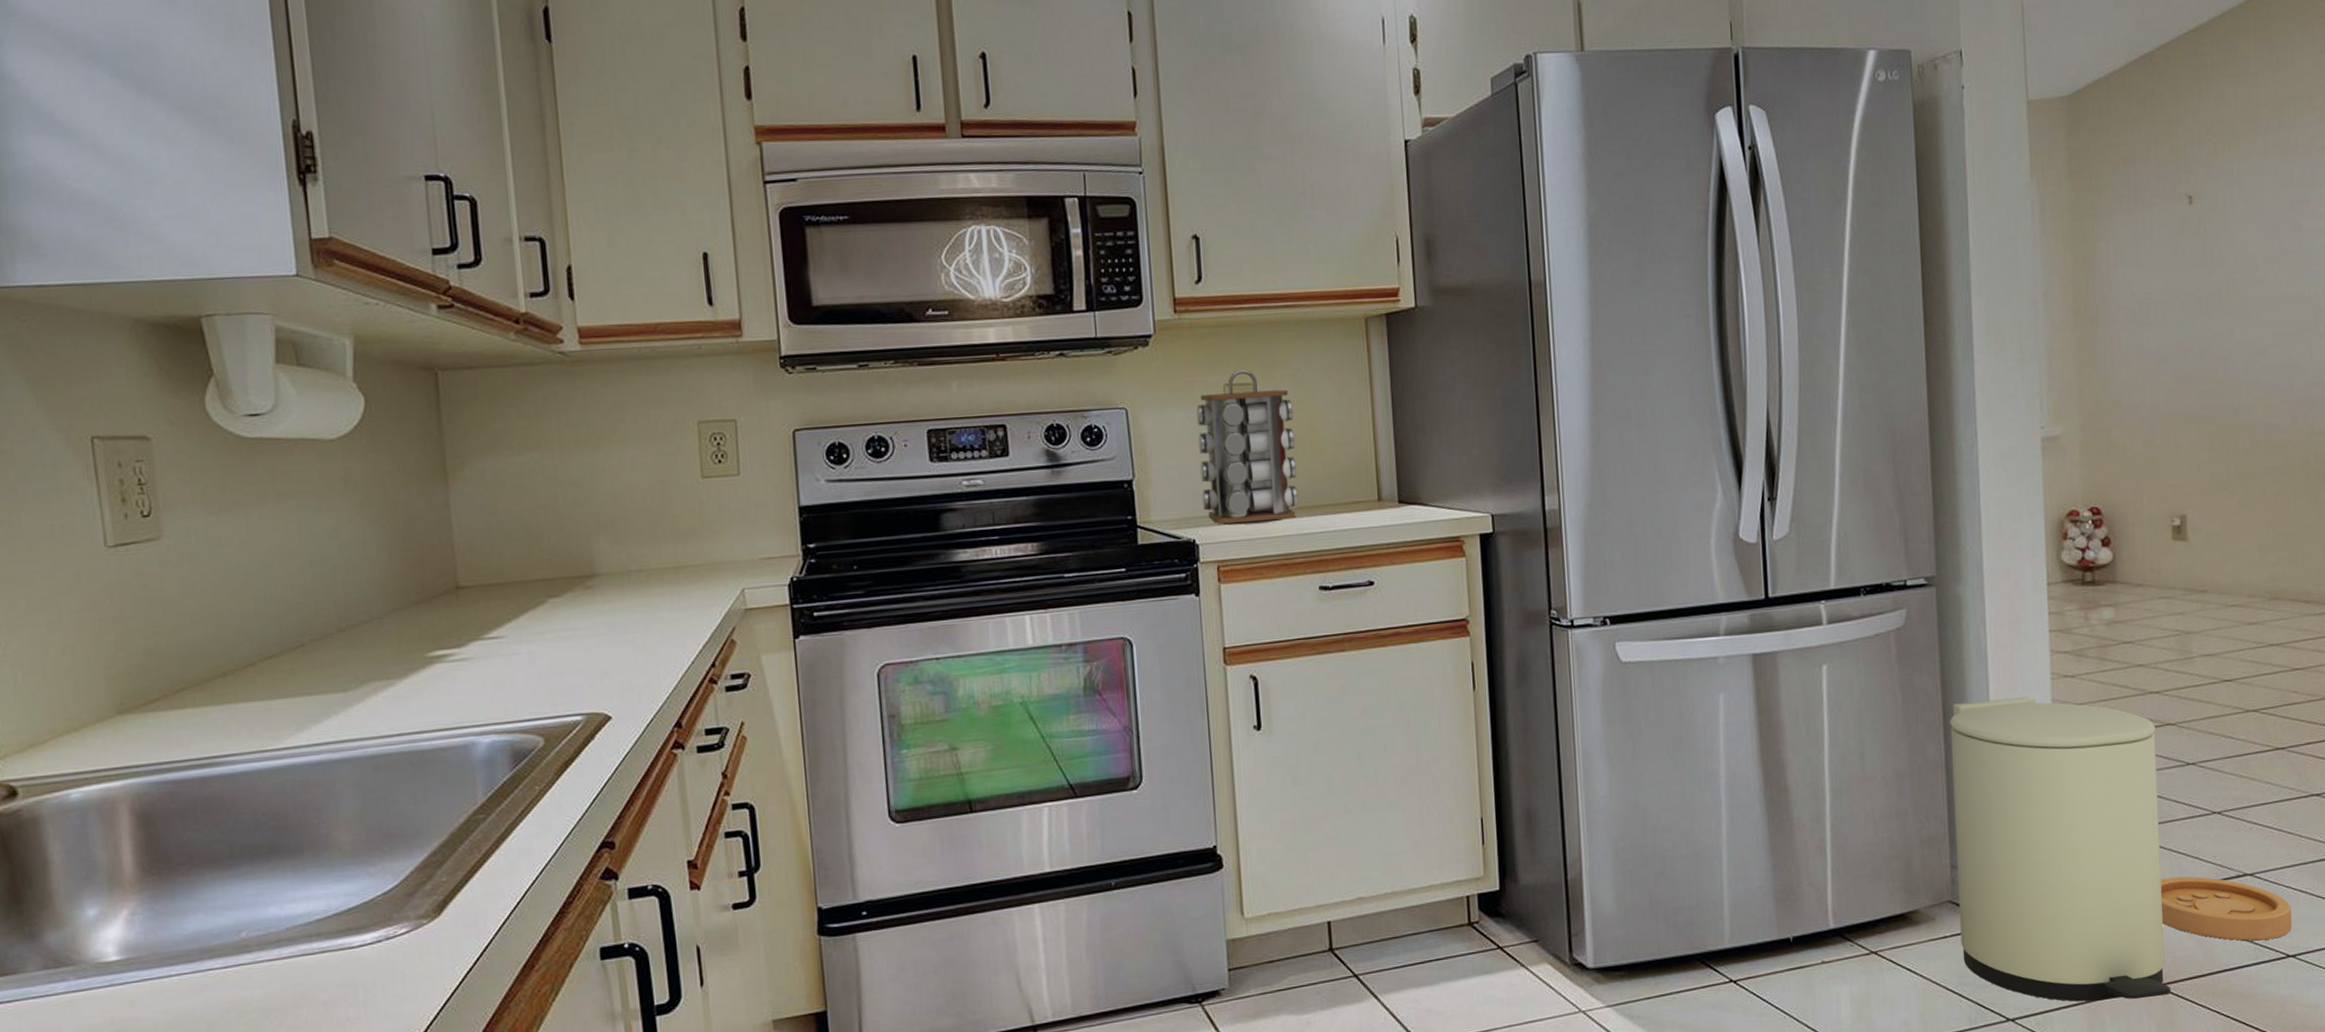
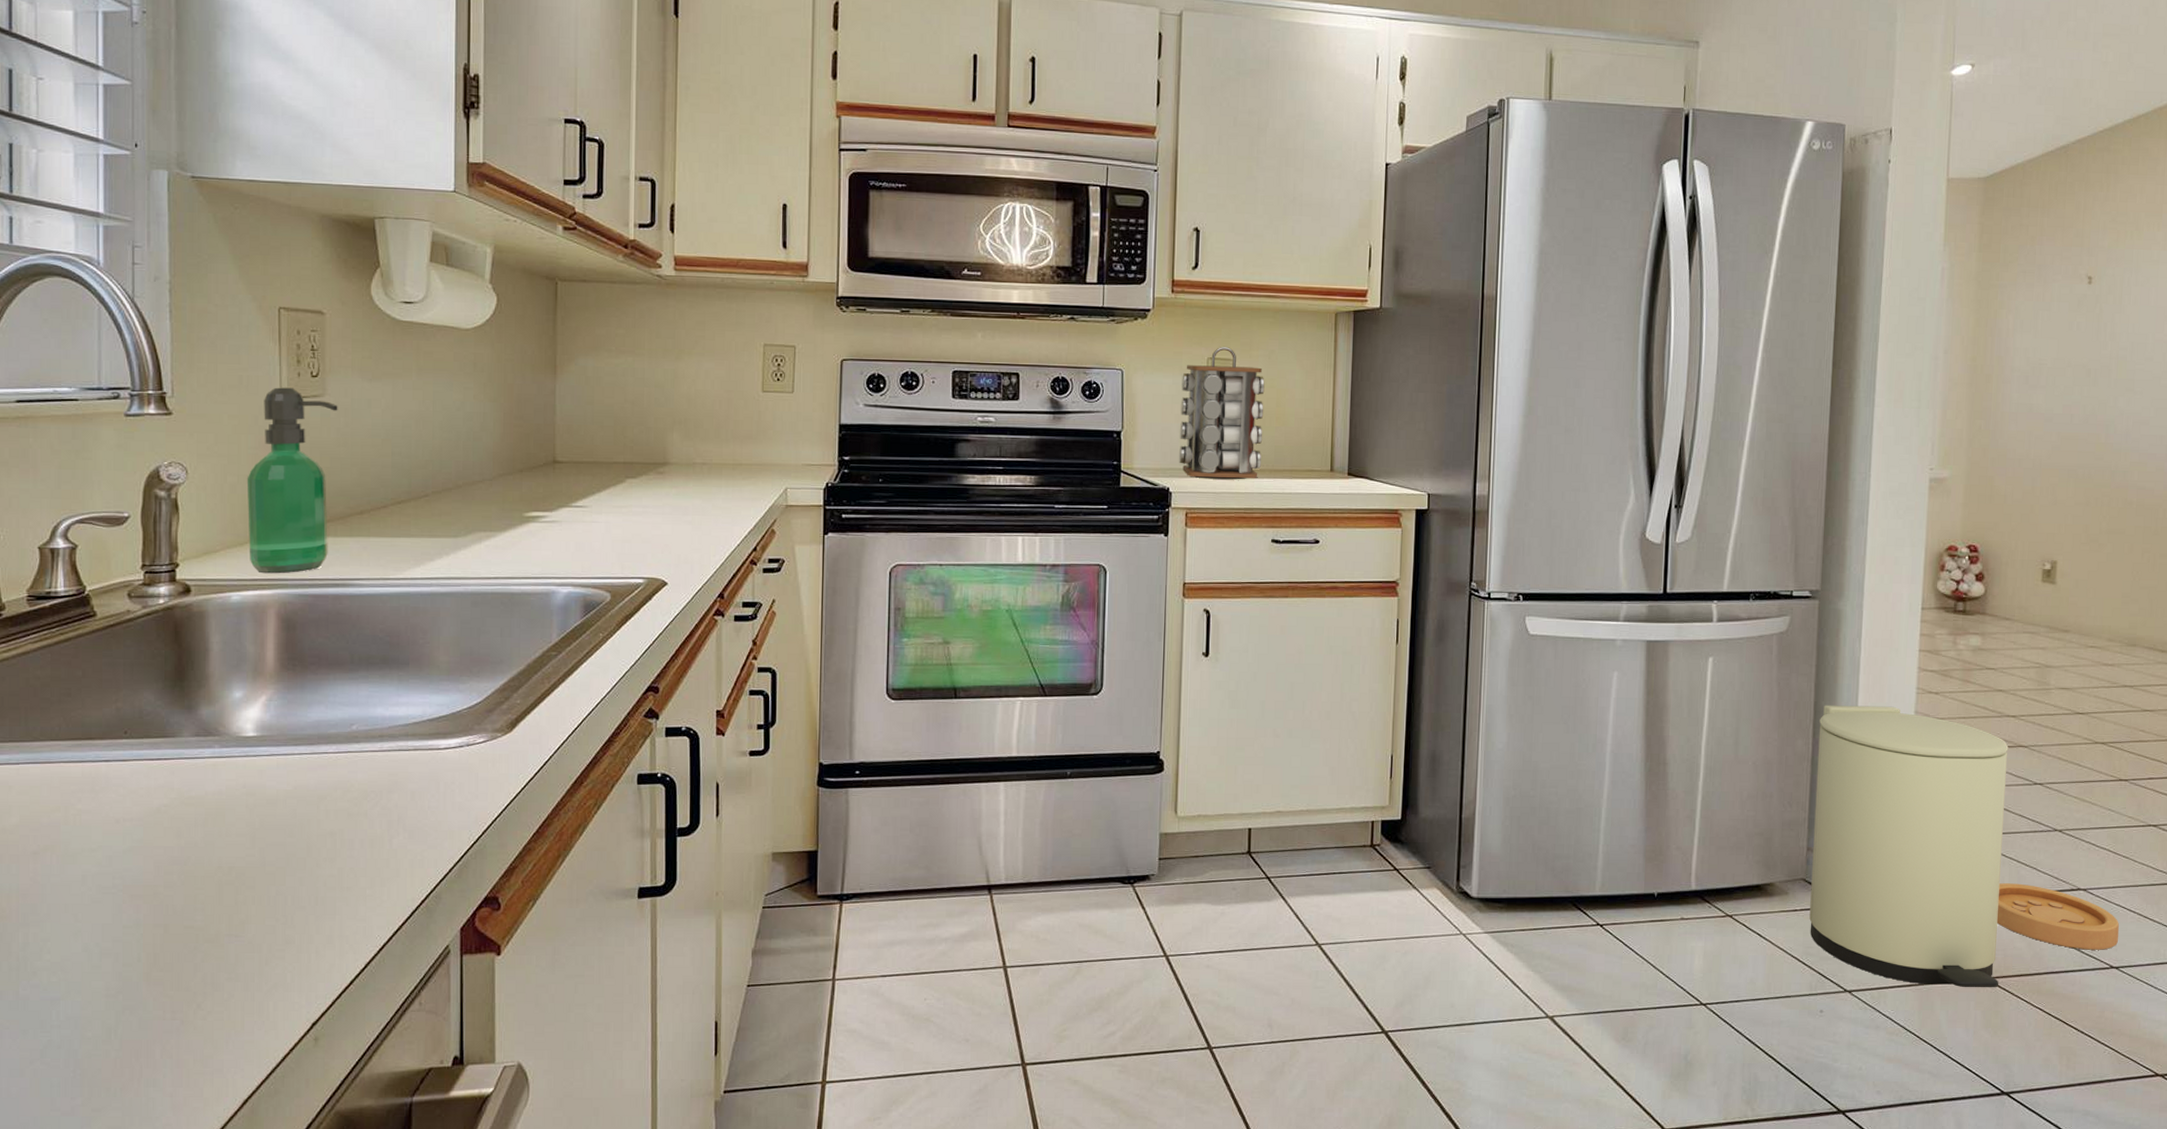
soap dispenser: none [73,532,187,763] -> present [246,387,338,574]

